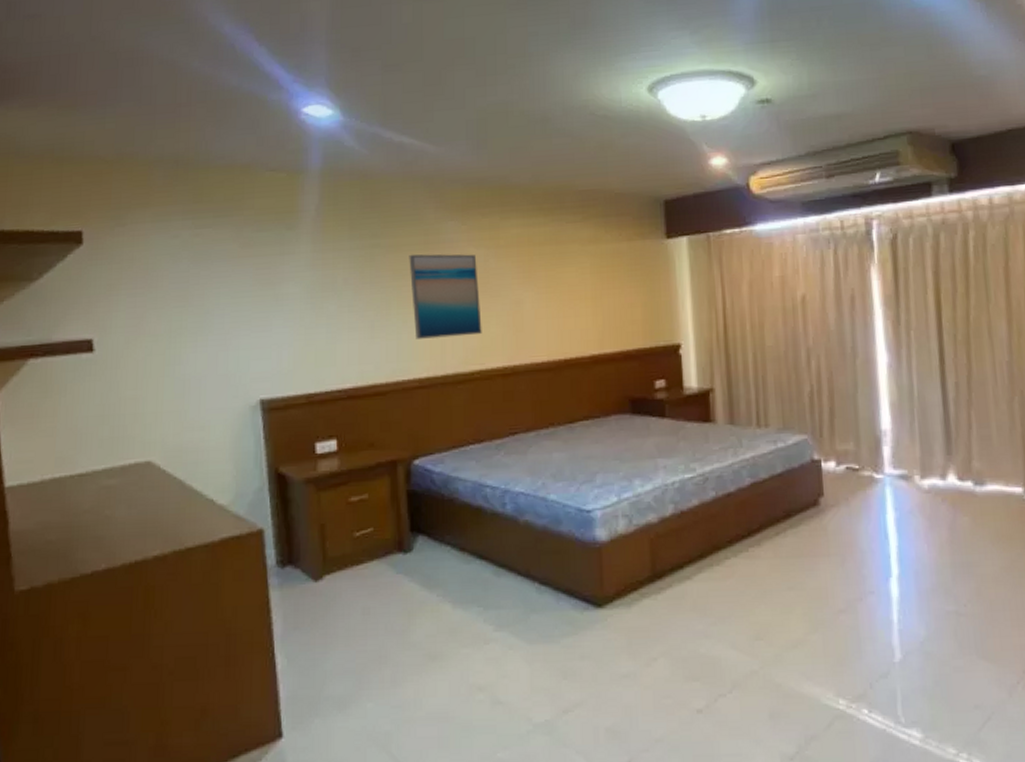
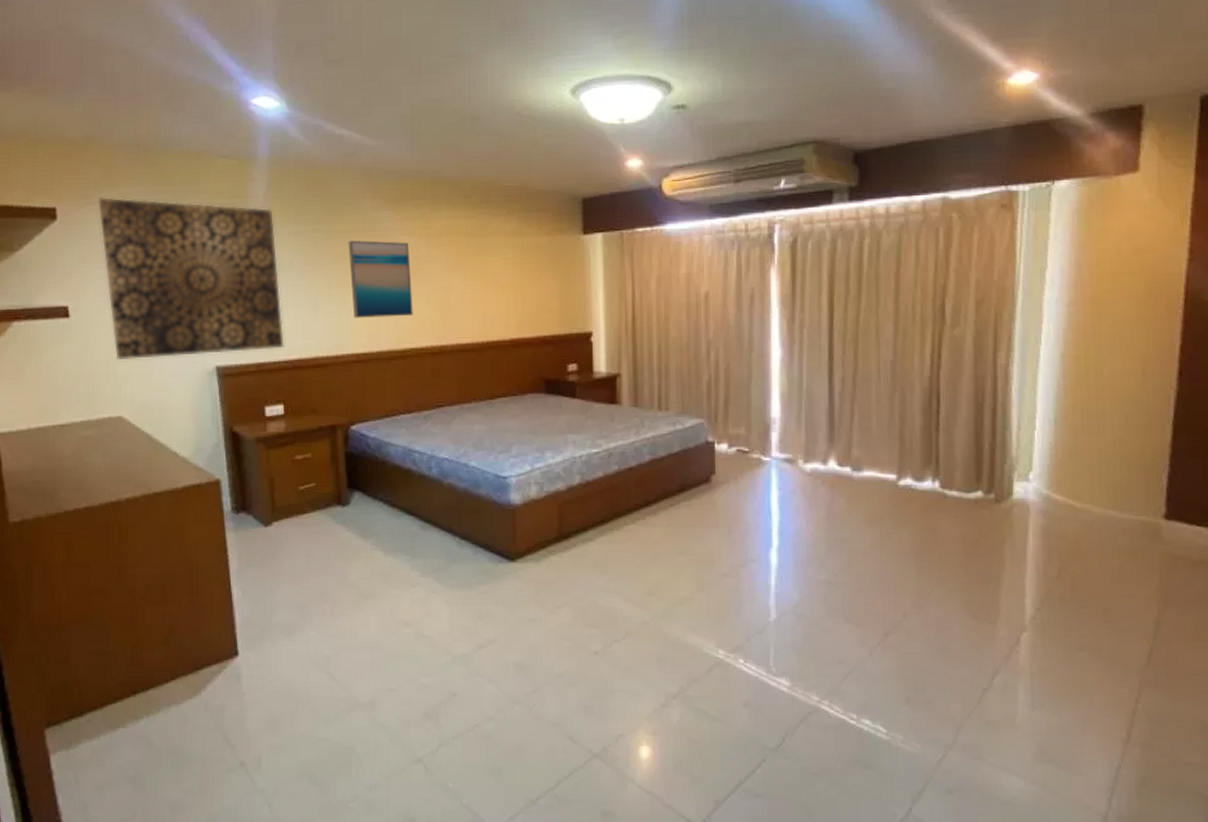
wall art: none [129,217,339,397] -> present [97,196,285,360]

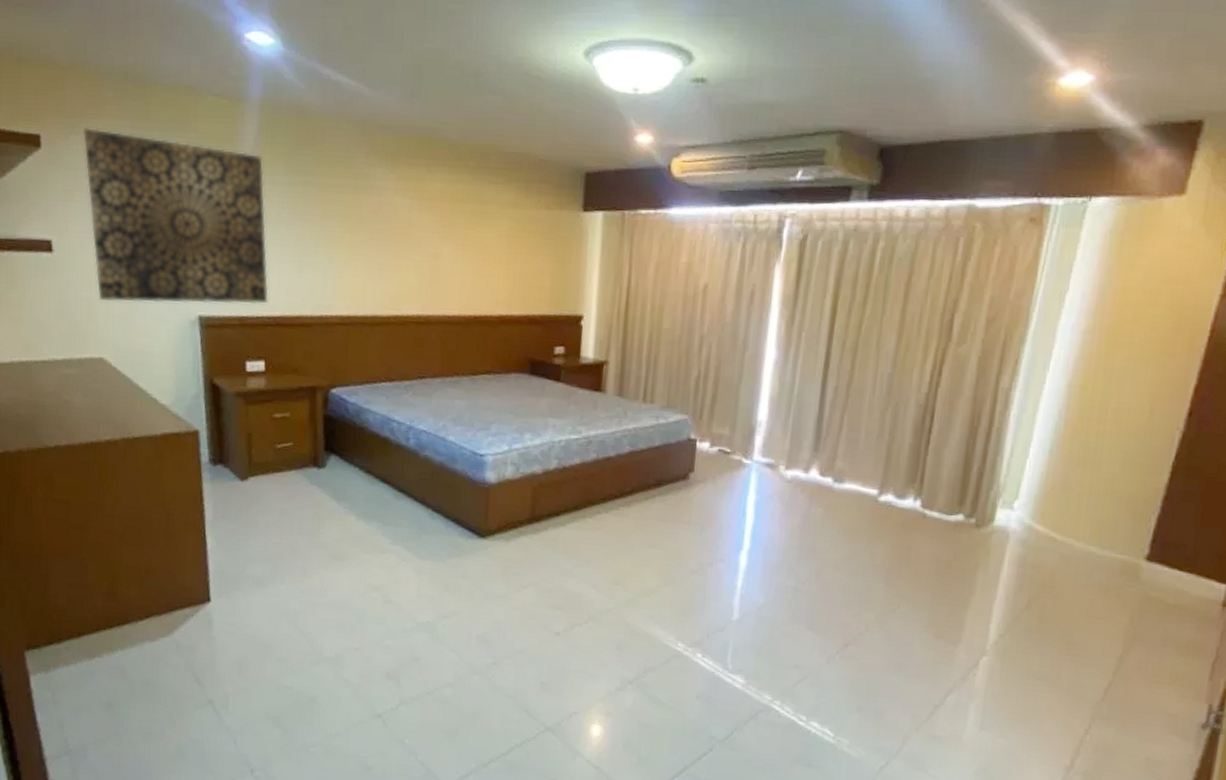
wall art: present [348,240,413,318] -> none [338,196,402,282]

